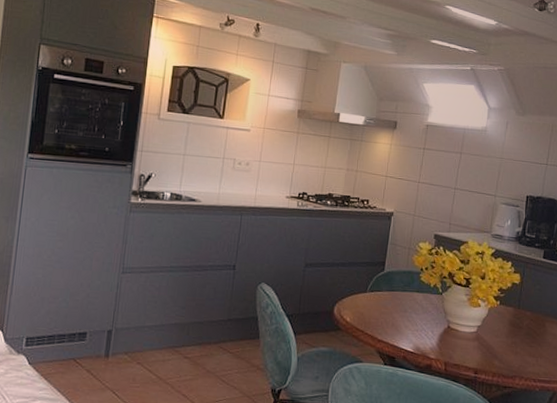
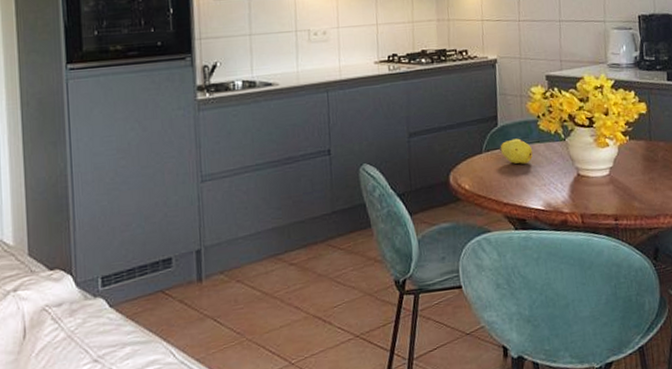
fruit: none [382,285,412,309] -> present [499,138,533,165]

